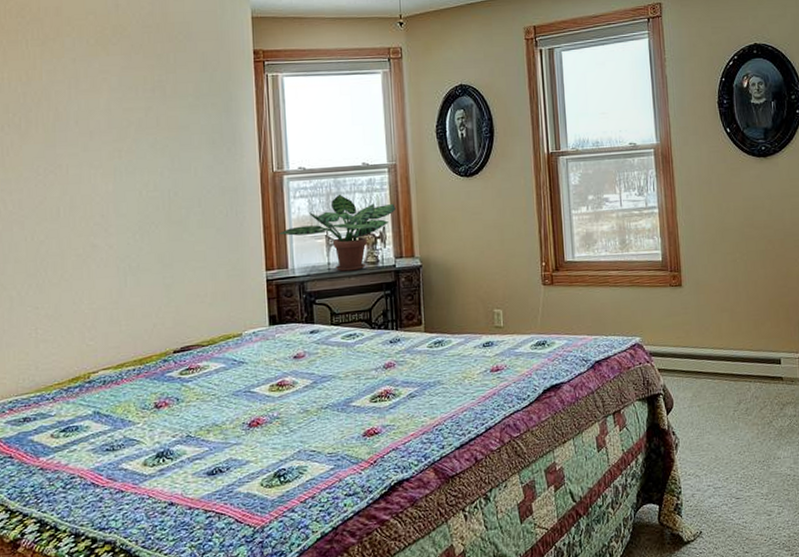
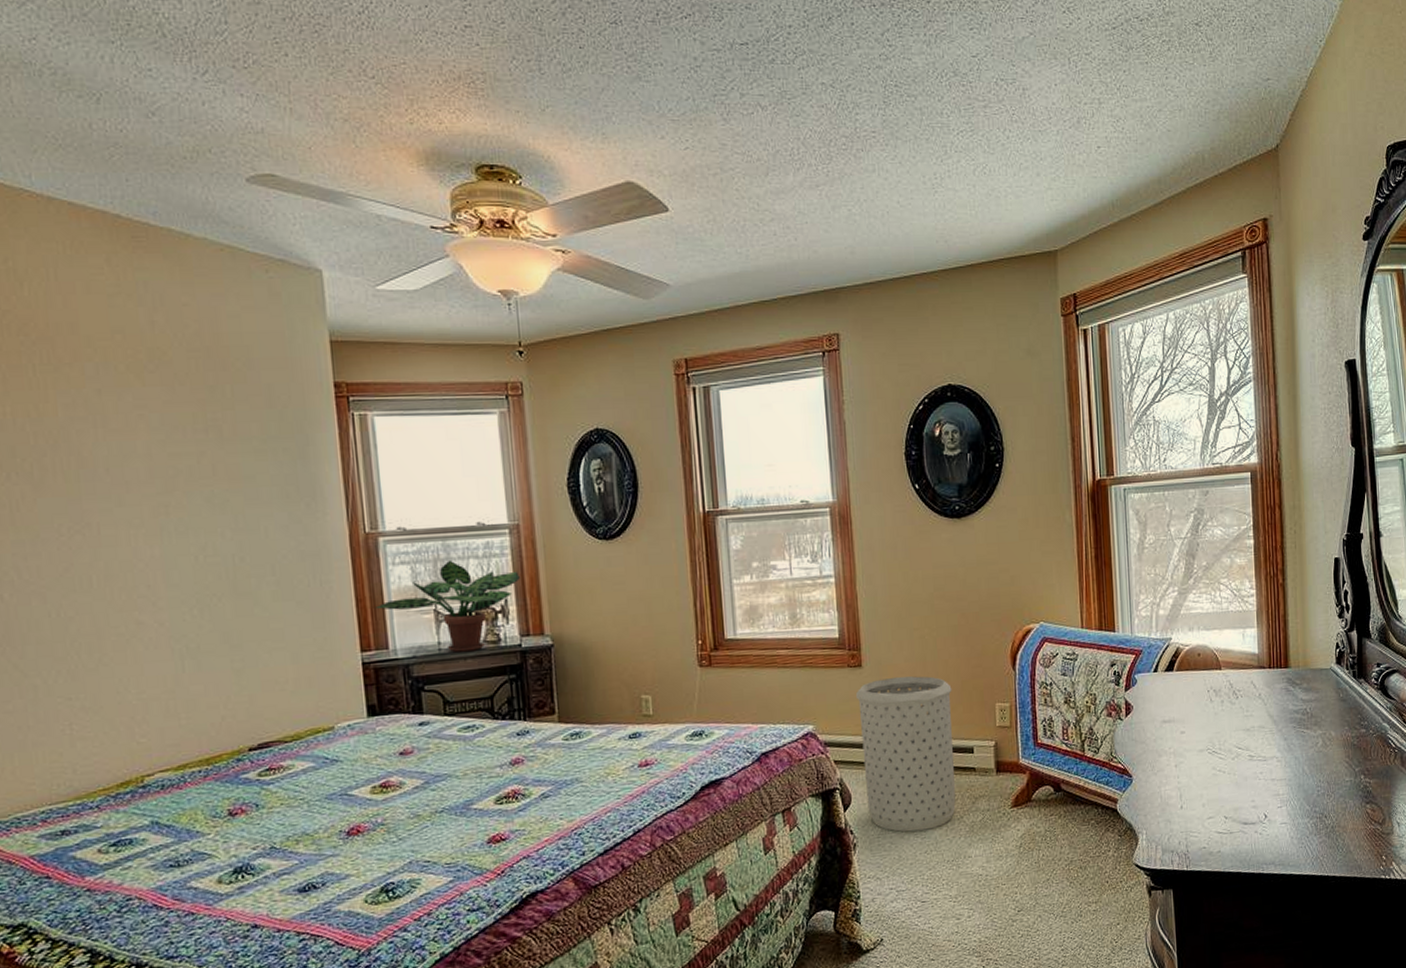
laundry basket: none [677,294,766,434] -> present [856,676,956,832]

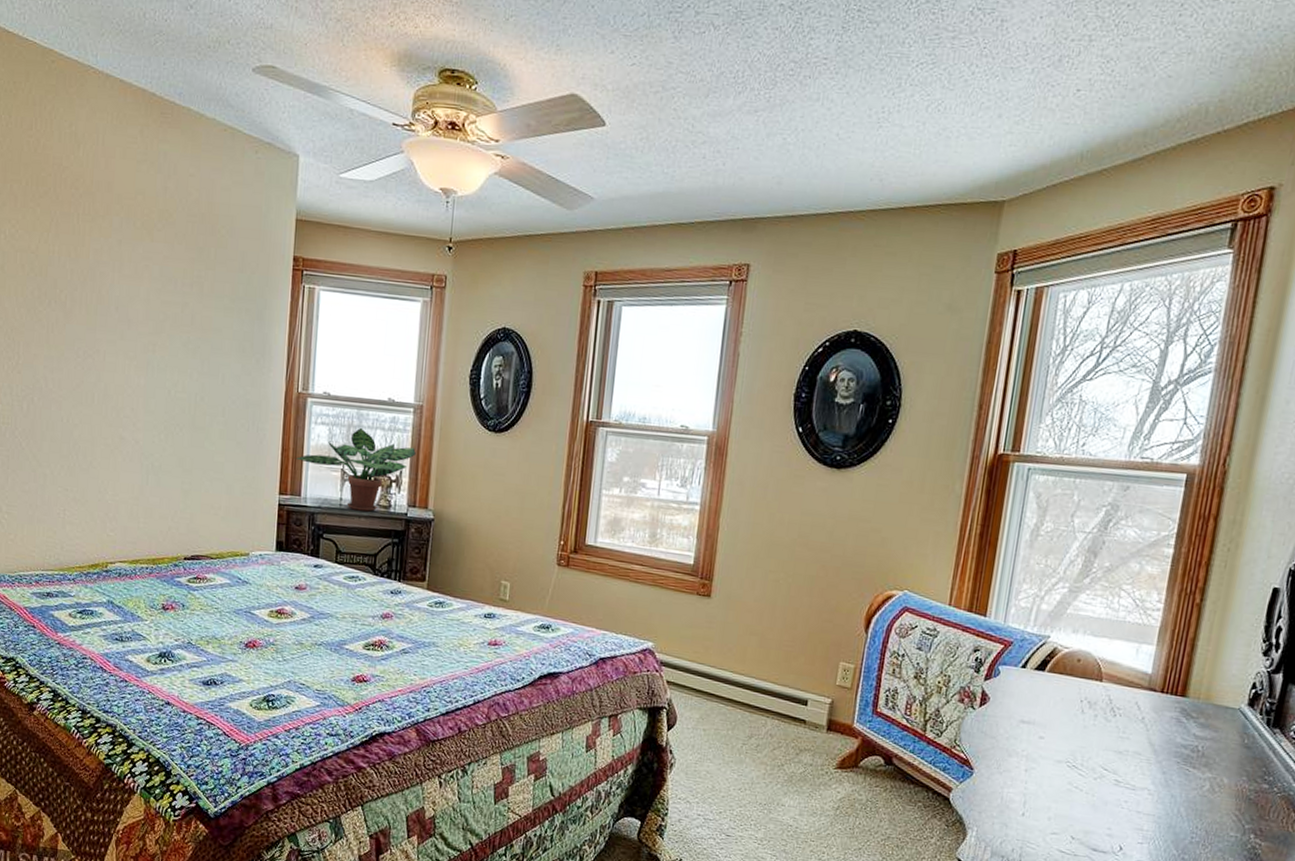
laundry basket: present [856,676,956,832] -> none [690,613,797,769]

